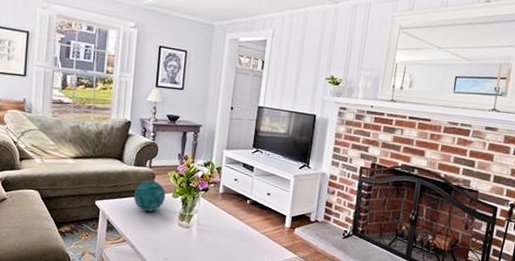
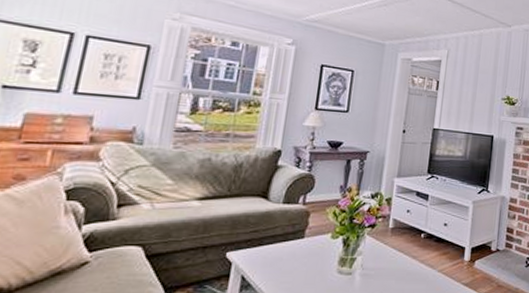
decorative orb: present [134,180,166,212] -> none [280,220,323,259]

